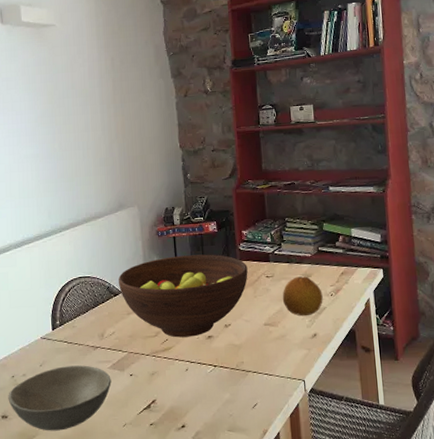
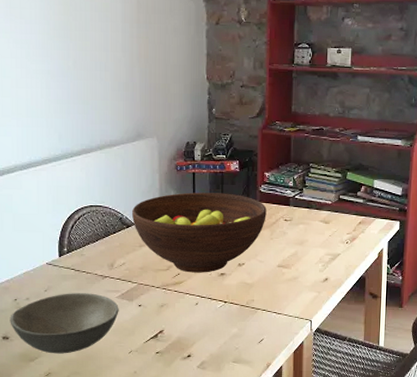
fruit: present [282,276,323,317] -> none [298,222,338,261]

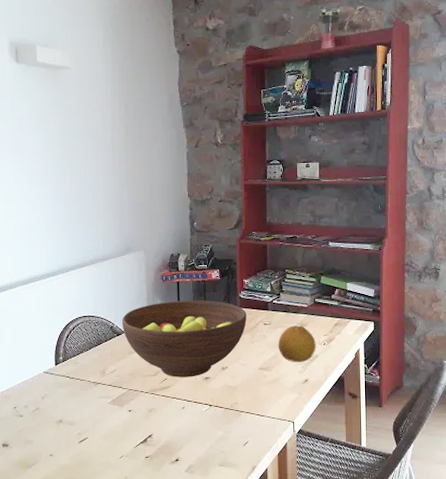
soup bowl: present [10,293,119,354] -> none [9,400,110,460]
fruit: none [298,222,338,261] -> present [278,325,316,363]

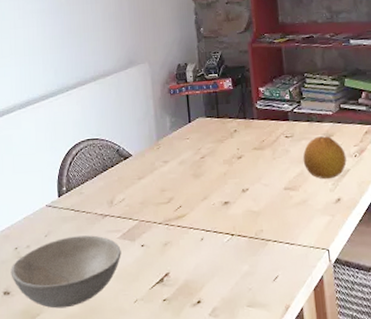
soup bowl: none [9,400,110,460] -> present [10,235,121,309]
fruit bowl: present [122,300,247,378] -> none [129,113,266,204]

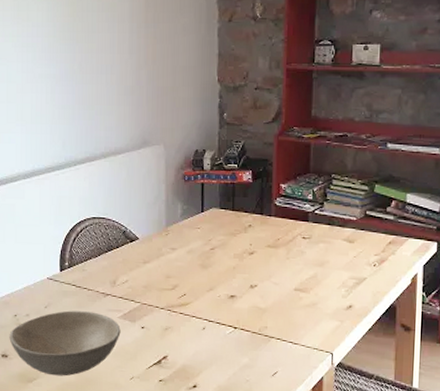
fruit: present [303,136,347,180] -> none [318,241,364,286]

